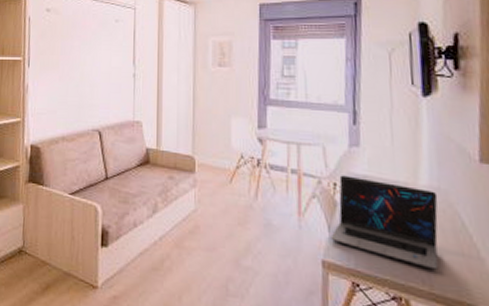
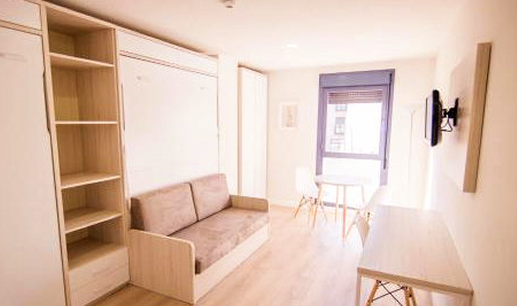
laptop: present [330,175,439,270] -> none [364,207,435,266]

